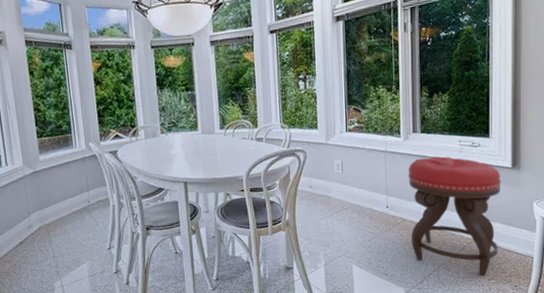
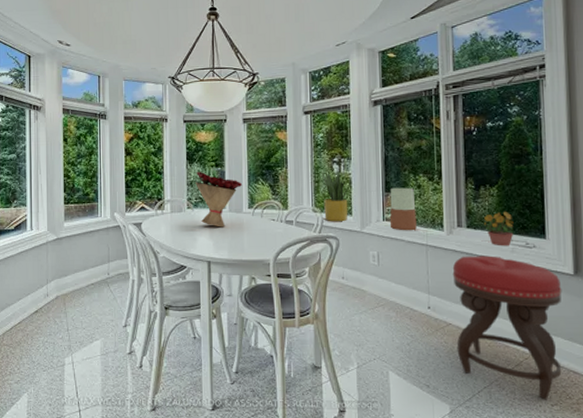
flower bouquet: none [164,97,214,149] -> present [192,172,243,228]
planter: none [288,85,316,137] -> present [322,169,351,222]
vase: none [352,99,377,141] -> present [389,187,417,231]
flowerpot: none [435,115,462,148] -> present [483,211,514,246]

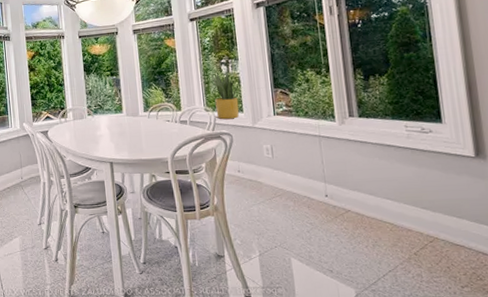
flower bouquet: present [192,172,243,228] -> none [90,81,137,131]
vase: present [389,187,417,231] -> none [278,82,308,124]
stool: present [452,255,562,400] -> none [347,142,470,282]
flowerpot: present [483,211,514,246] -> none [375,98,409,133]

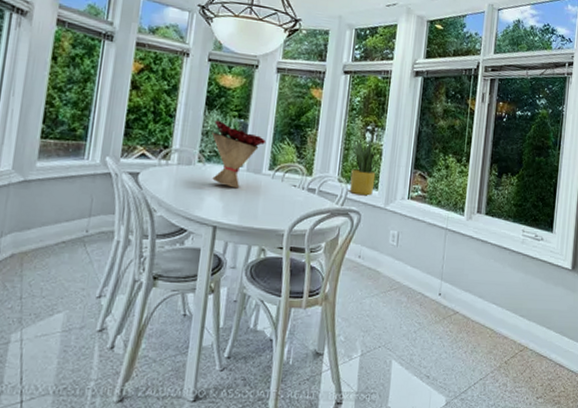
flower bouquet: none [90,81,137,131] -> present [208,121,266,189]

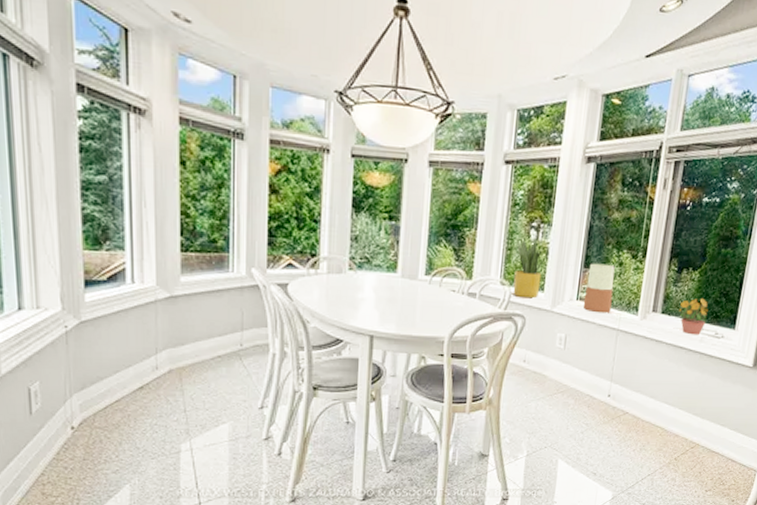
flower bouquet: present [208,121,266,189] -> none [357,224,421,296]
vase: none [413,165,442,213] -> present [582,263,615,314]
flowerpot: none [500,201,527,237] -> present [678,297,708,335]

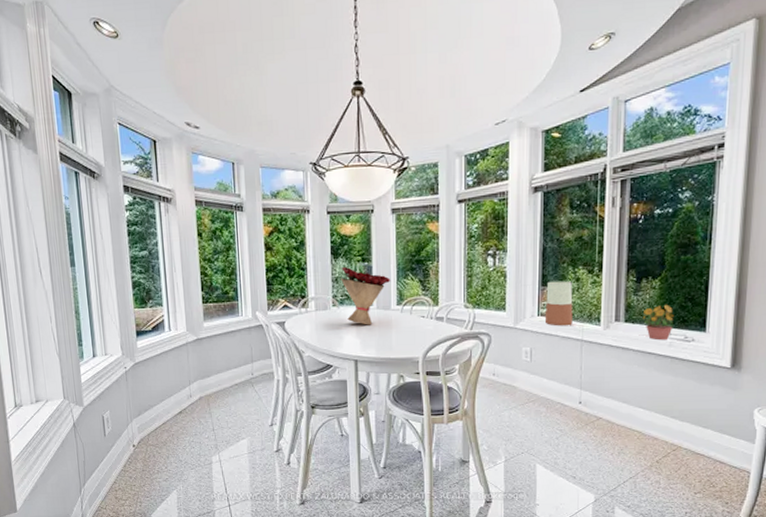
flower bouquet: none [357,224,421,296] -> present [337,267,391,325]
planter: present [513,236,548,299] -> none [475,262,506,318]

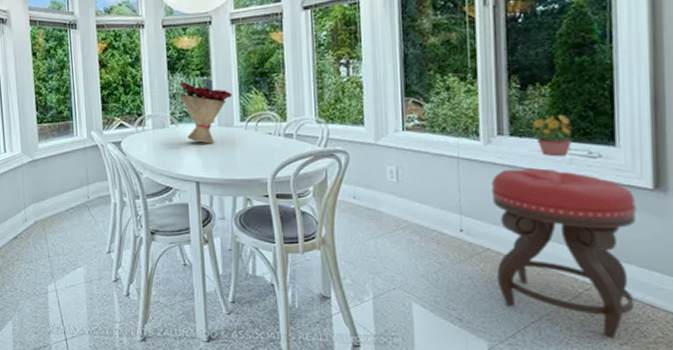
vase: present [544,281,573,327] -> none [410,90,445,142]
stool: none [605,350,717,489] -> present [491,168,637,338]

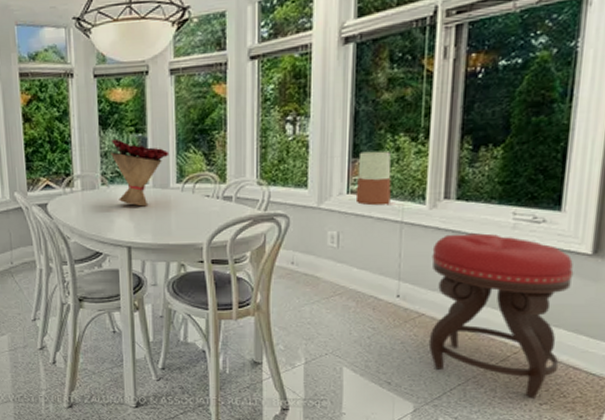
vase: none [410,90,445,142] -> present [355,150,392,206]
flowerpot: present [531,114,573,157] -> none [479,177,520,222]

